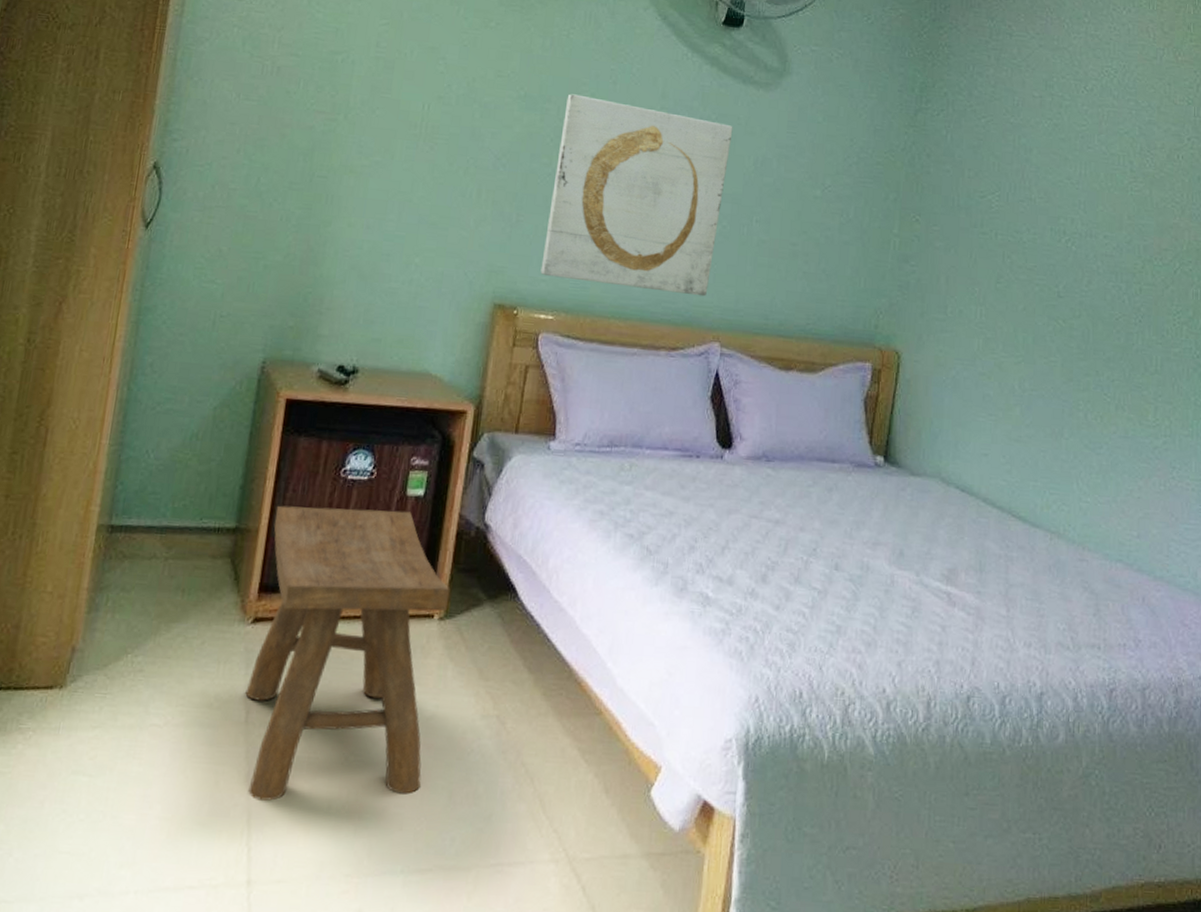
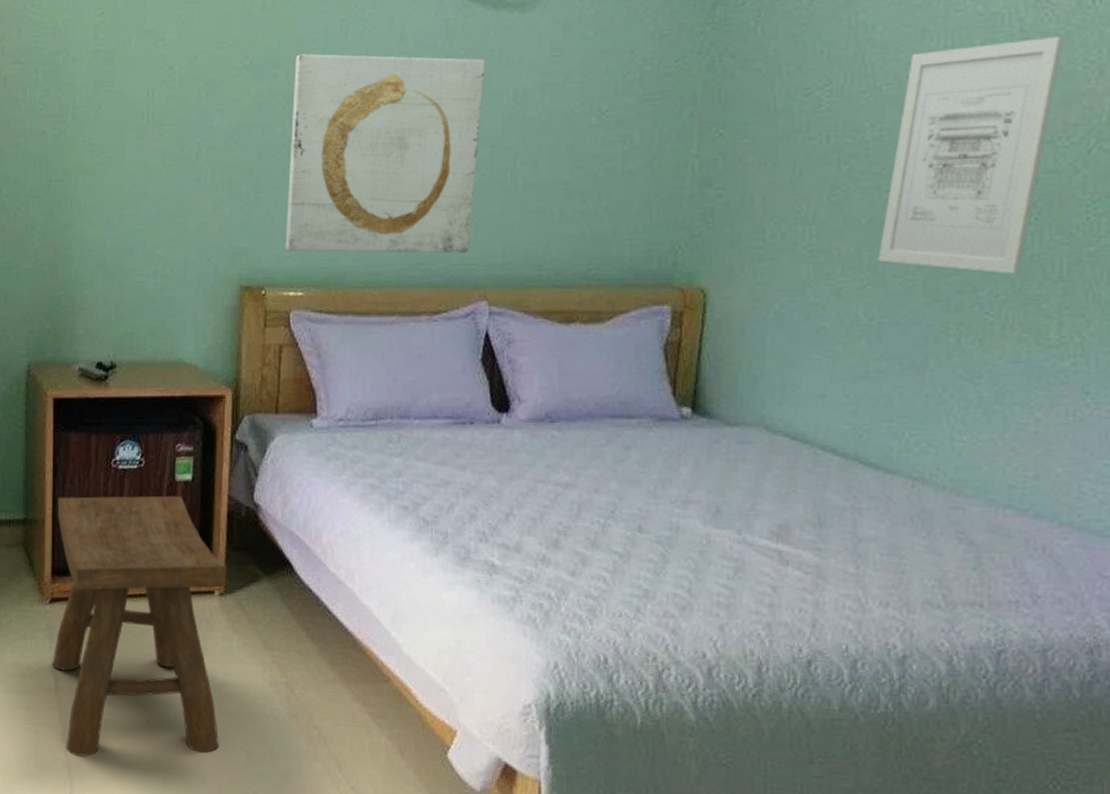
wall art: none [1029,176,1159,365] -> present [878,36,1064,274]

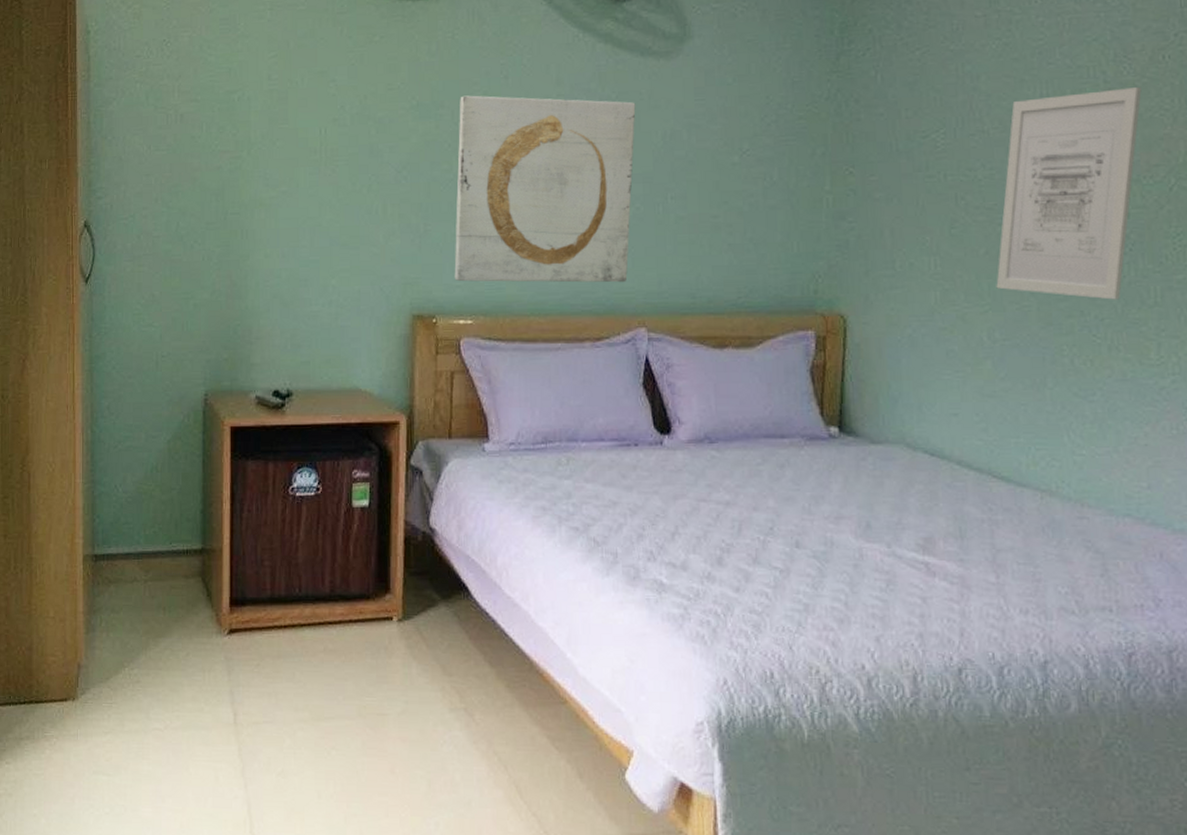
stool: present [52,495,227,757] -> none [231,522,405,793]

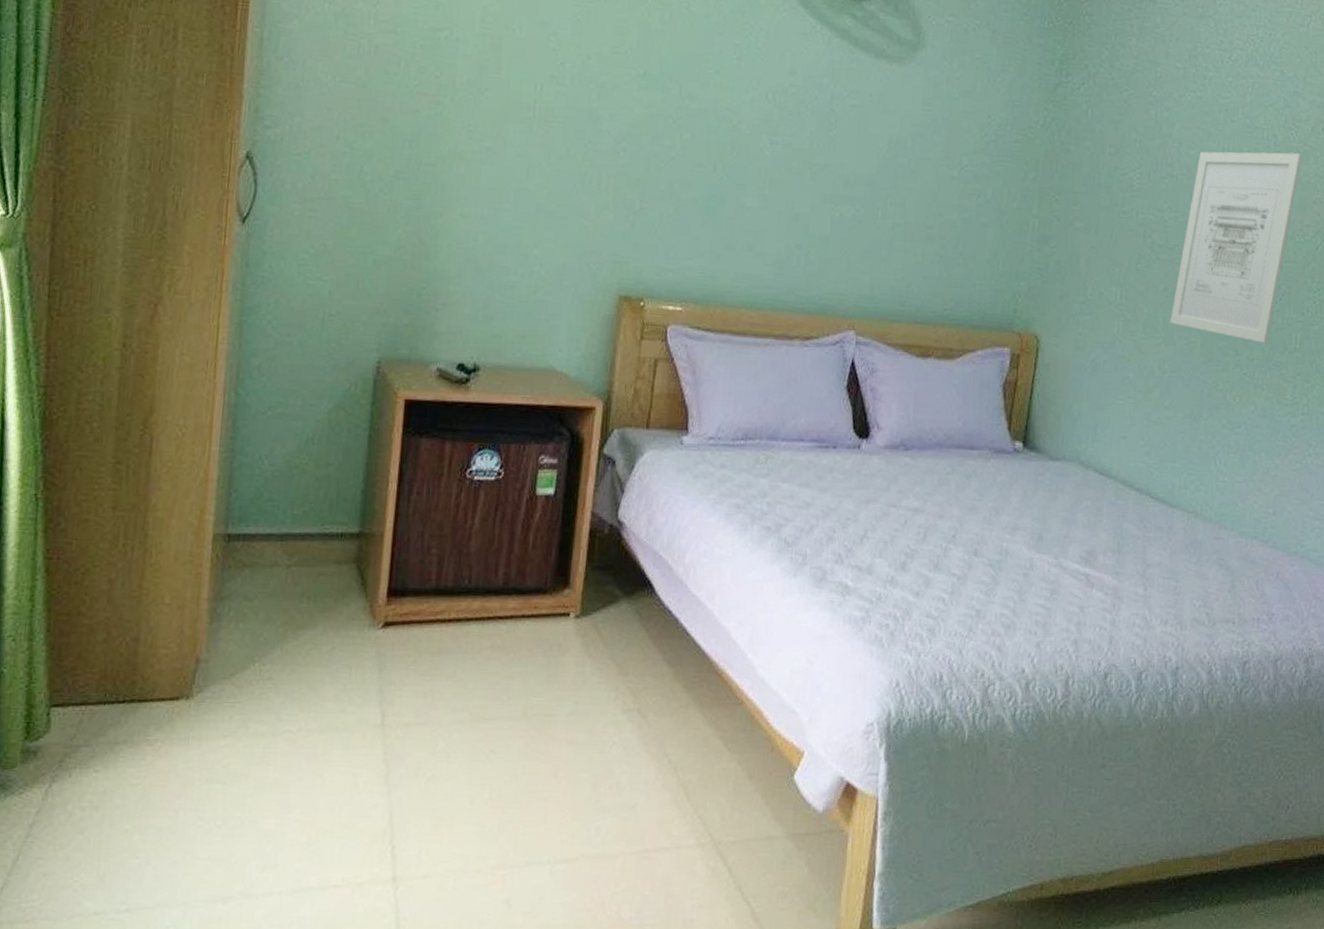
wall art: present [454,95,636,283] -> none [667,71,866,284]

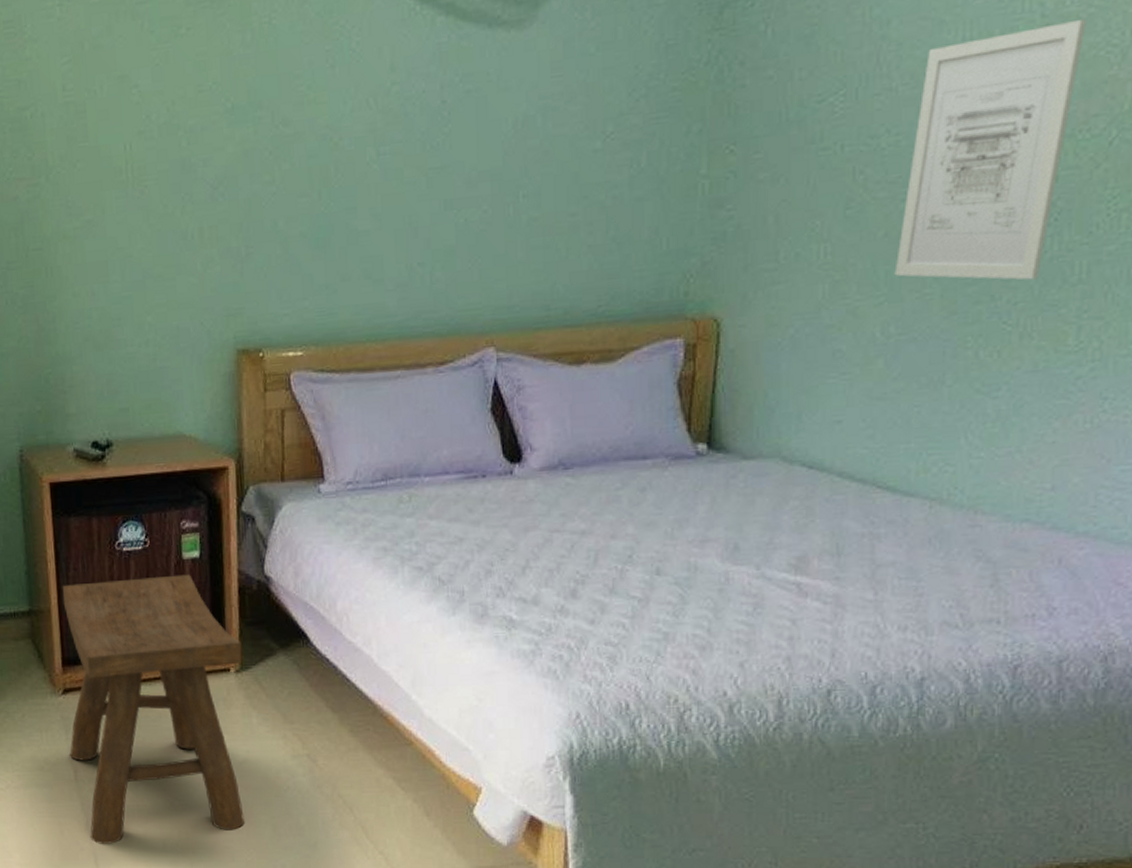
stool: none [379,508,586,800] -> present [62,574,245,844]

